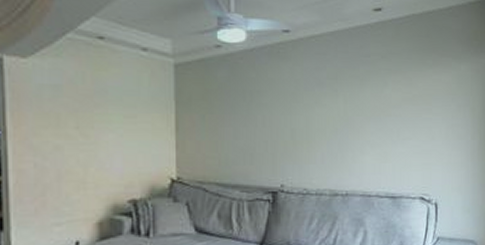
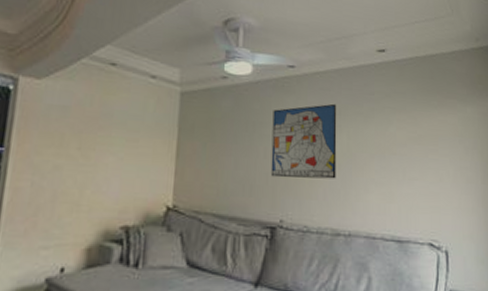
wall art: none [269,68,334,145] -> present [270,103,337,179]

